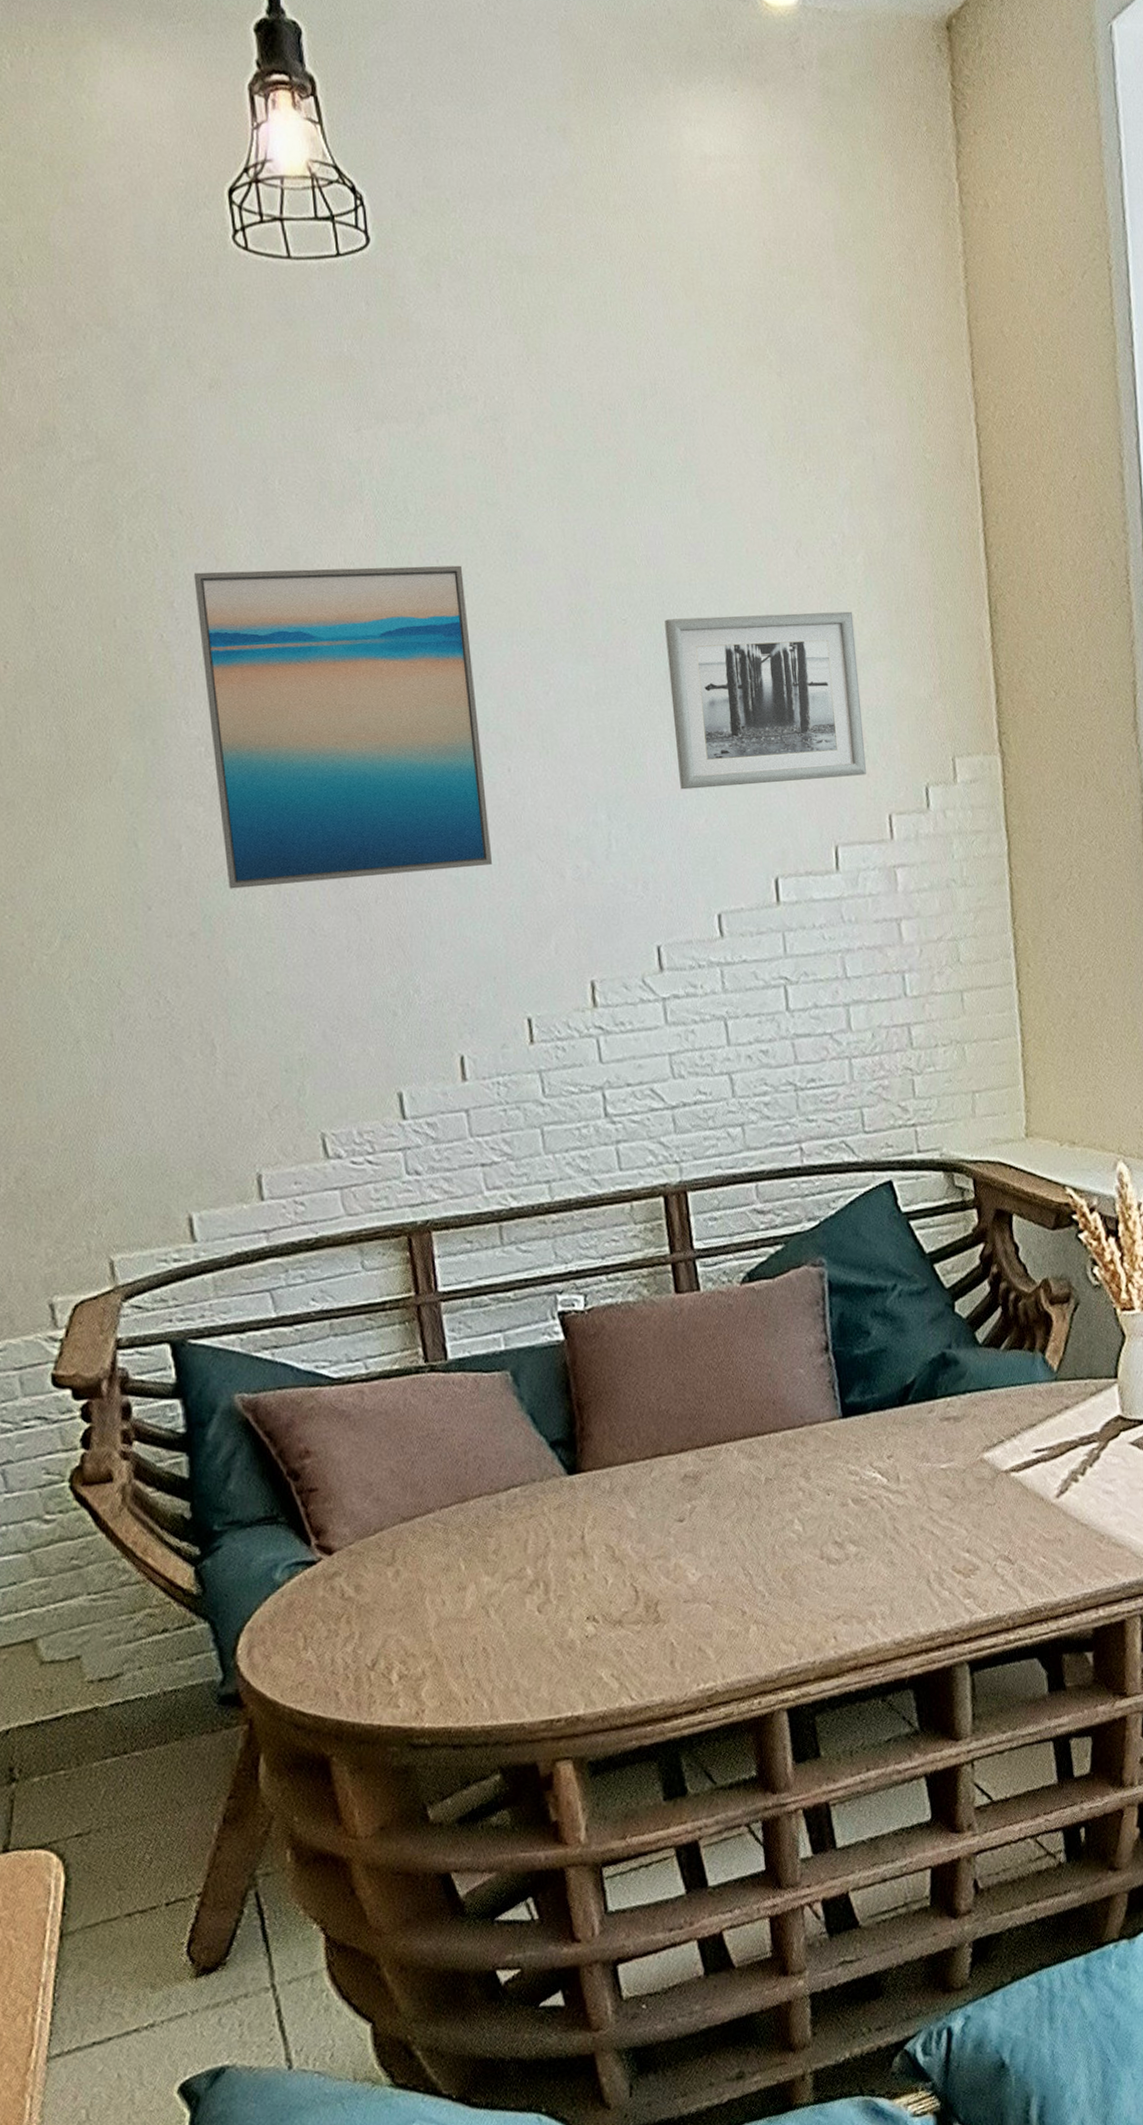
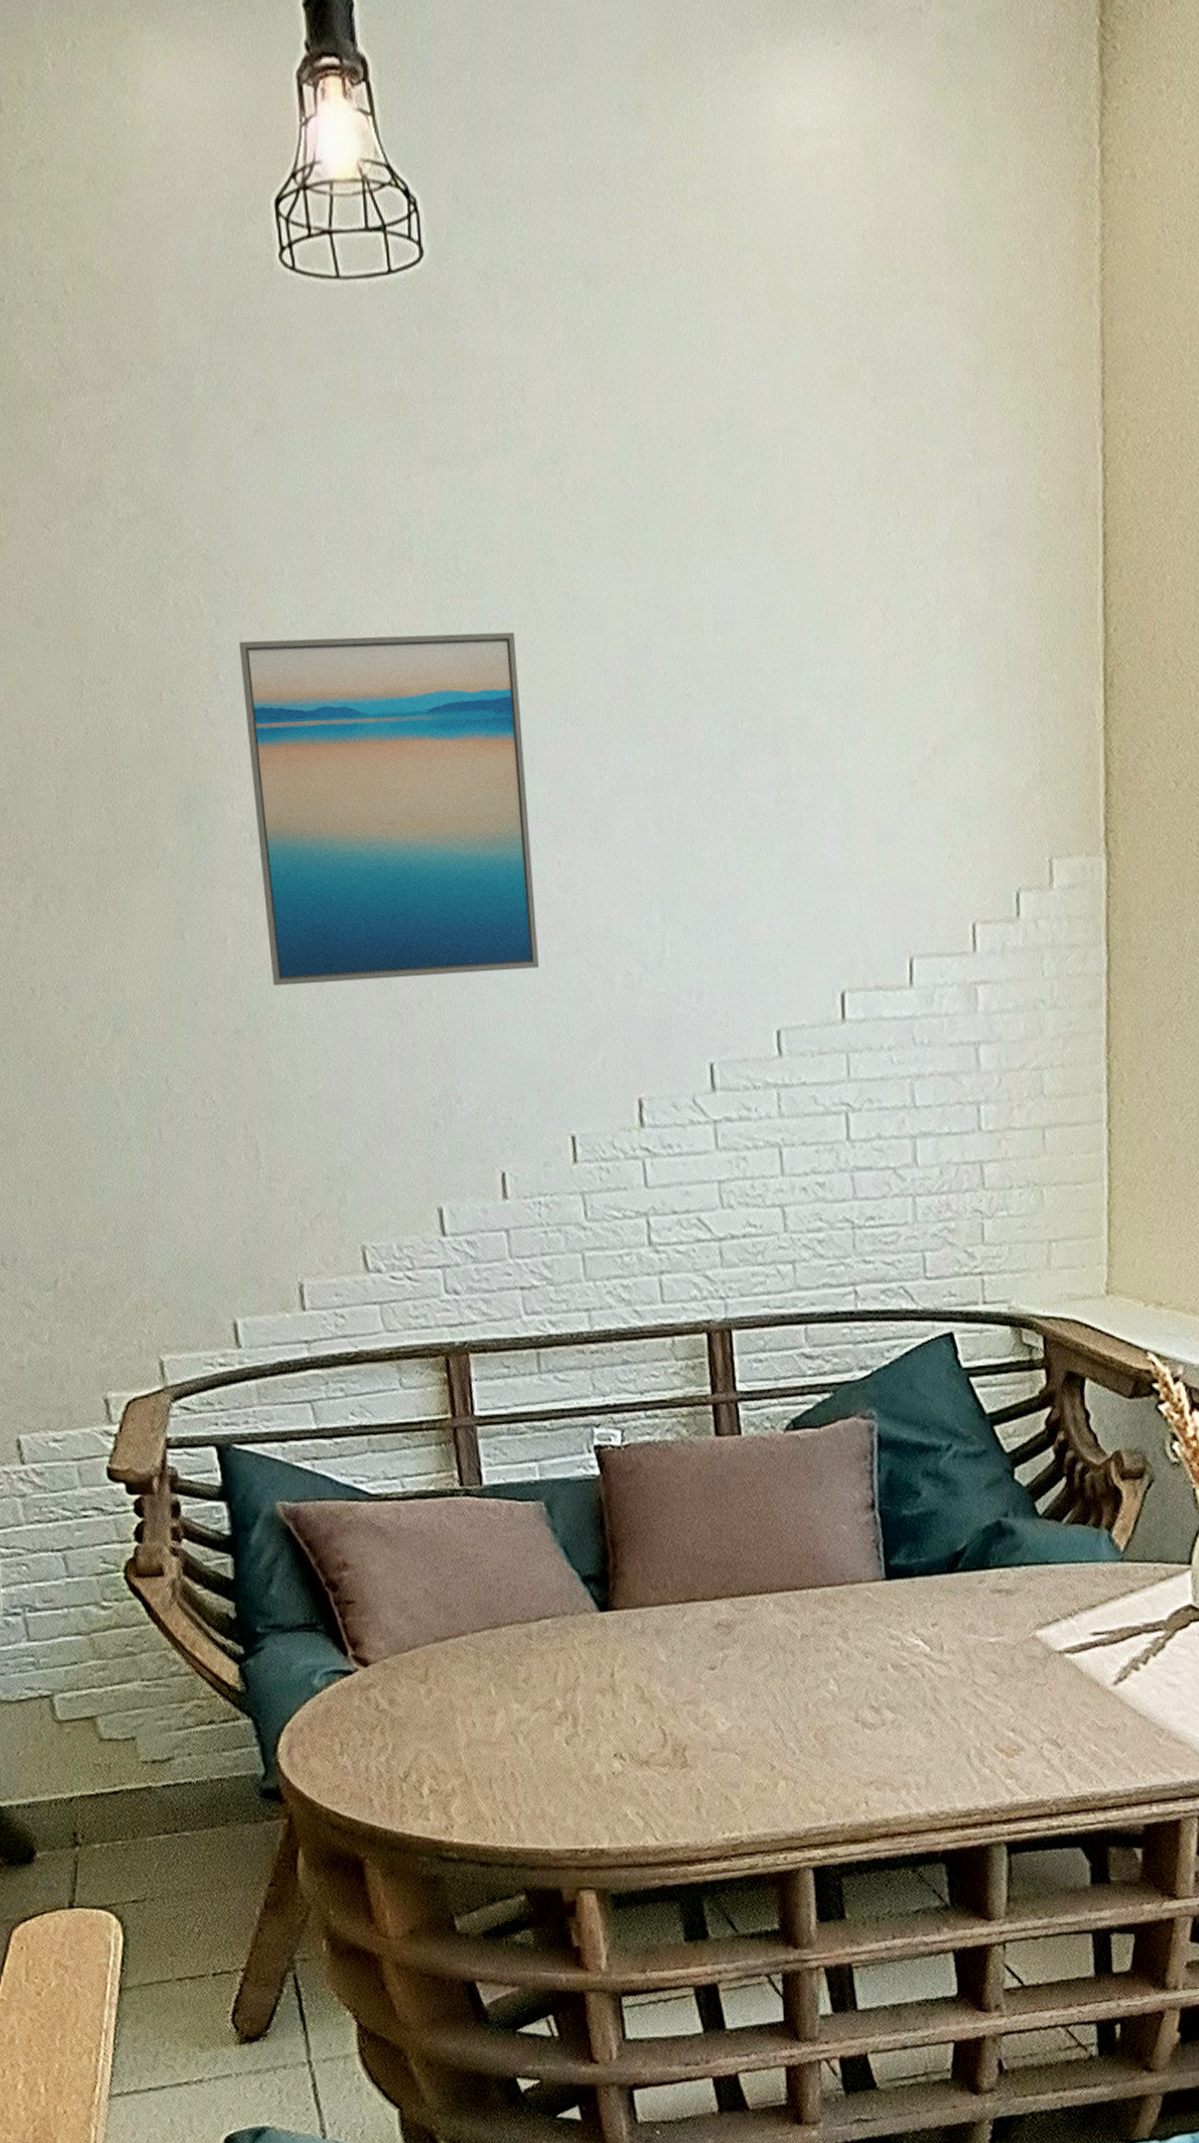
wall art: present [664,611,867,790] -> none [732,684,951,890]

